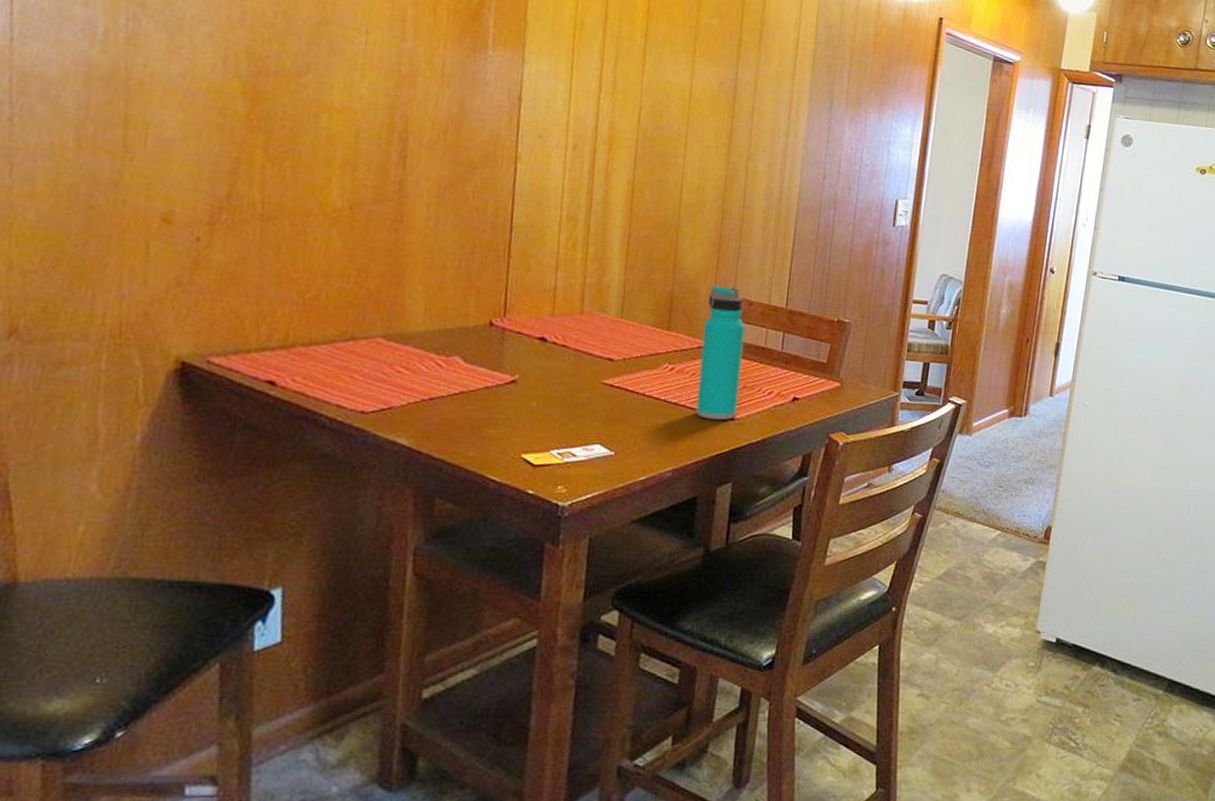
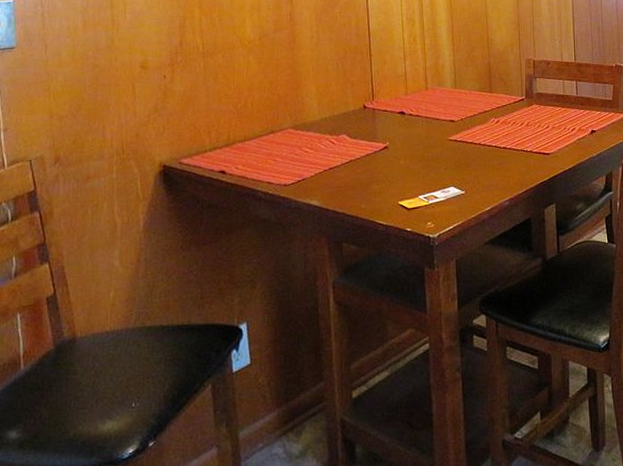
water bottle: present [696,285,745,421] -> none [516,52,550,157]

